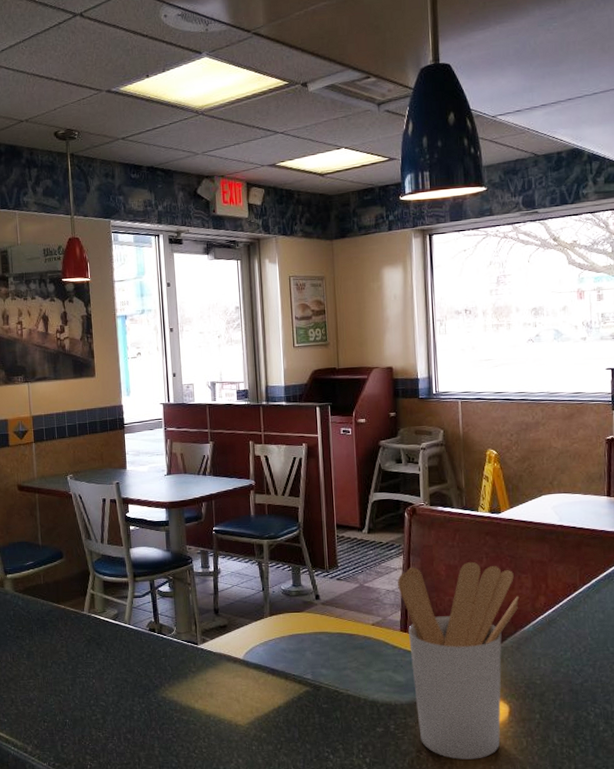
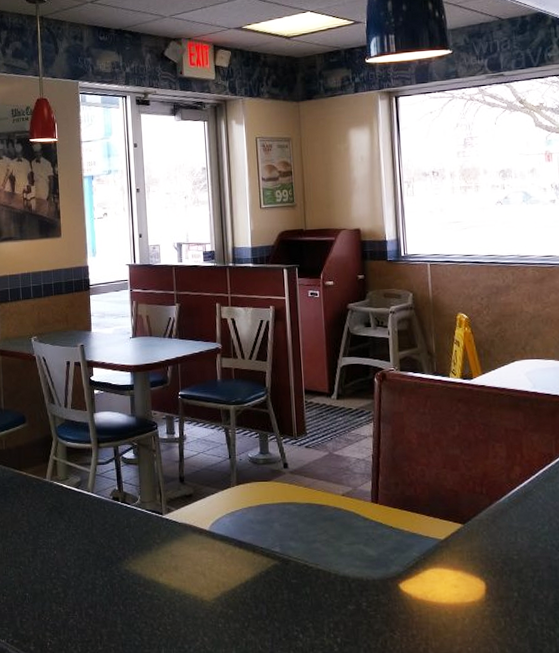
utensil holder: present [398,561,520,760] -> none [368,429,494,640]

